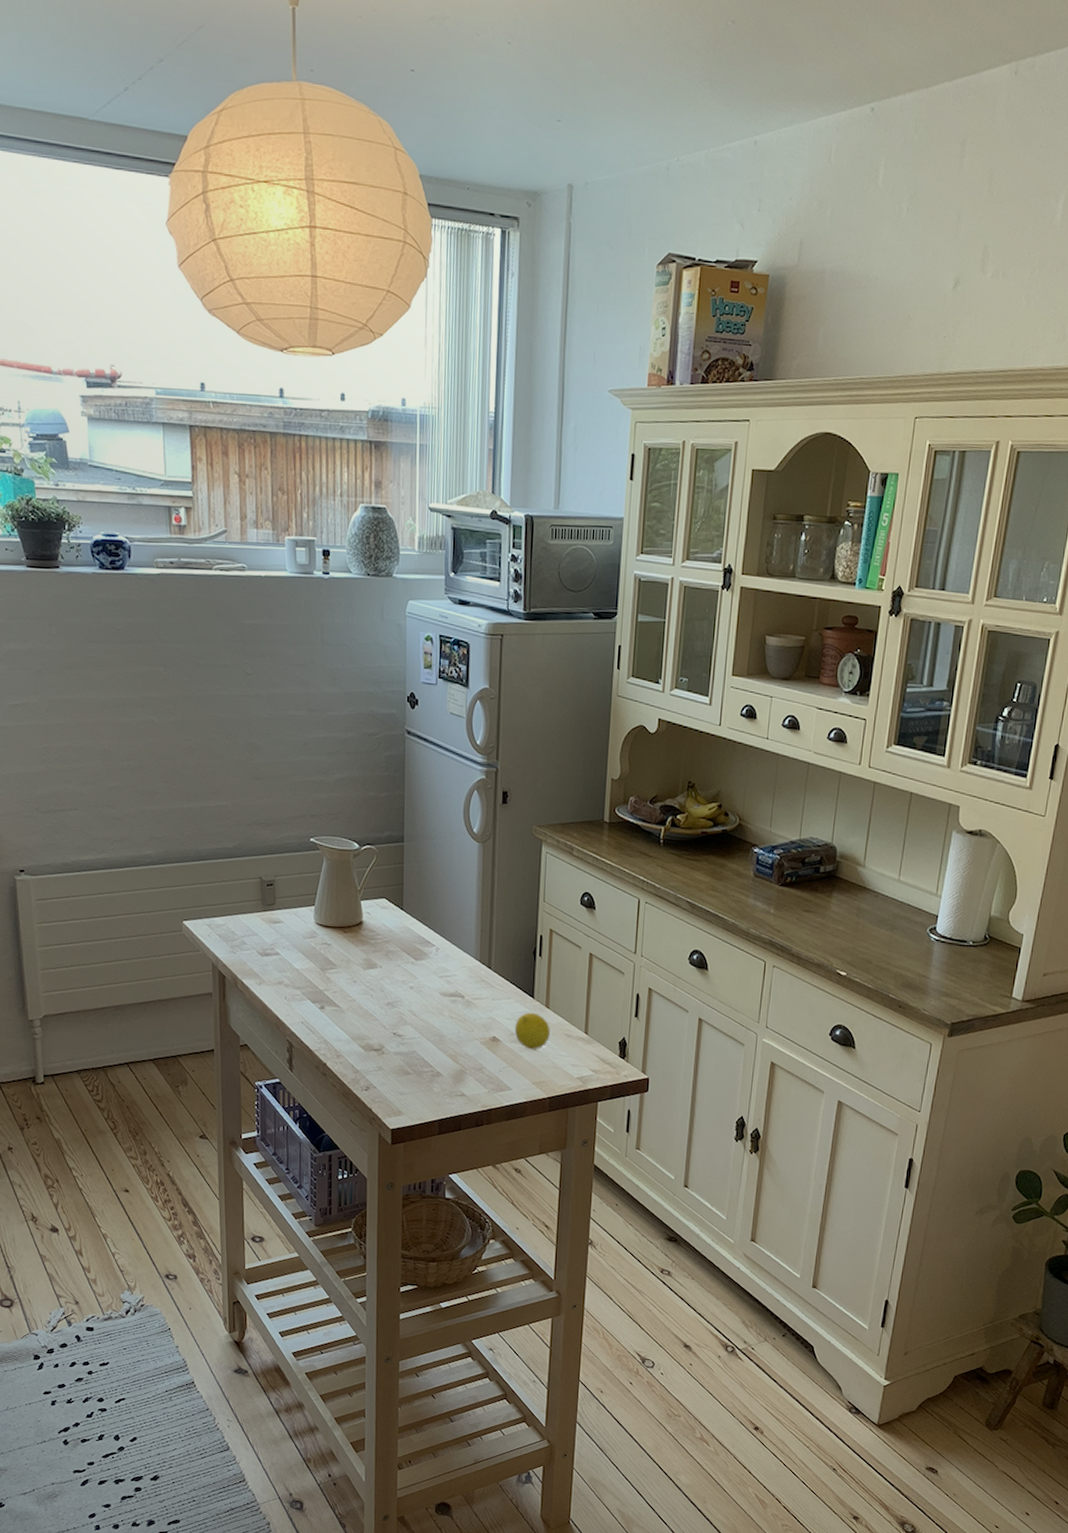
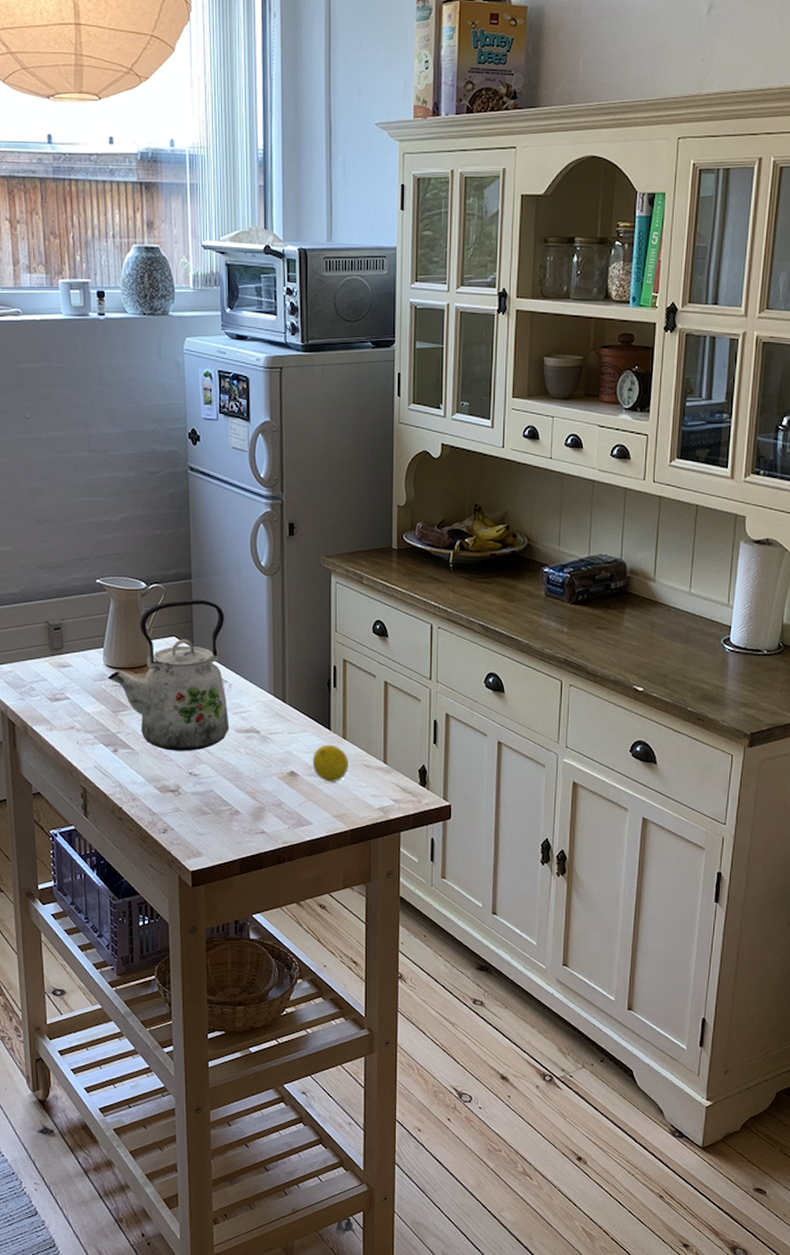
kettle: none [318,862,435,1012] -> present [108,599,230,751]

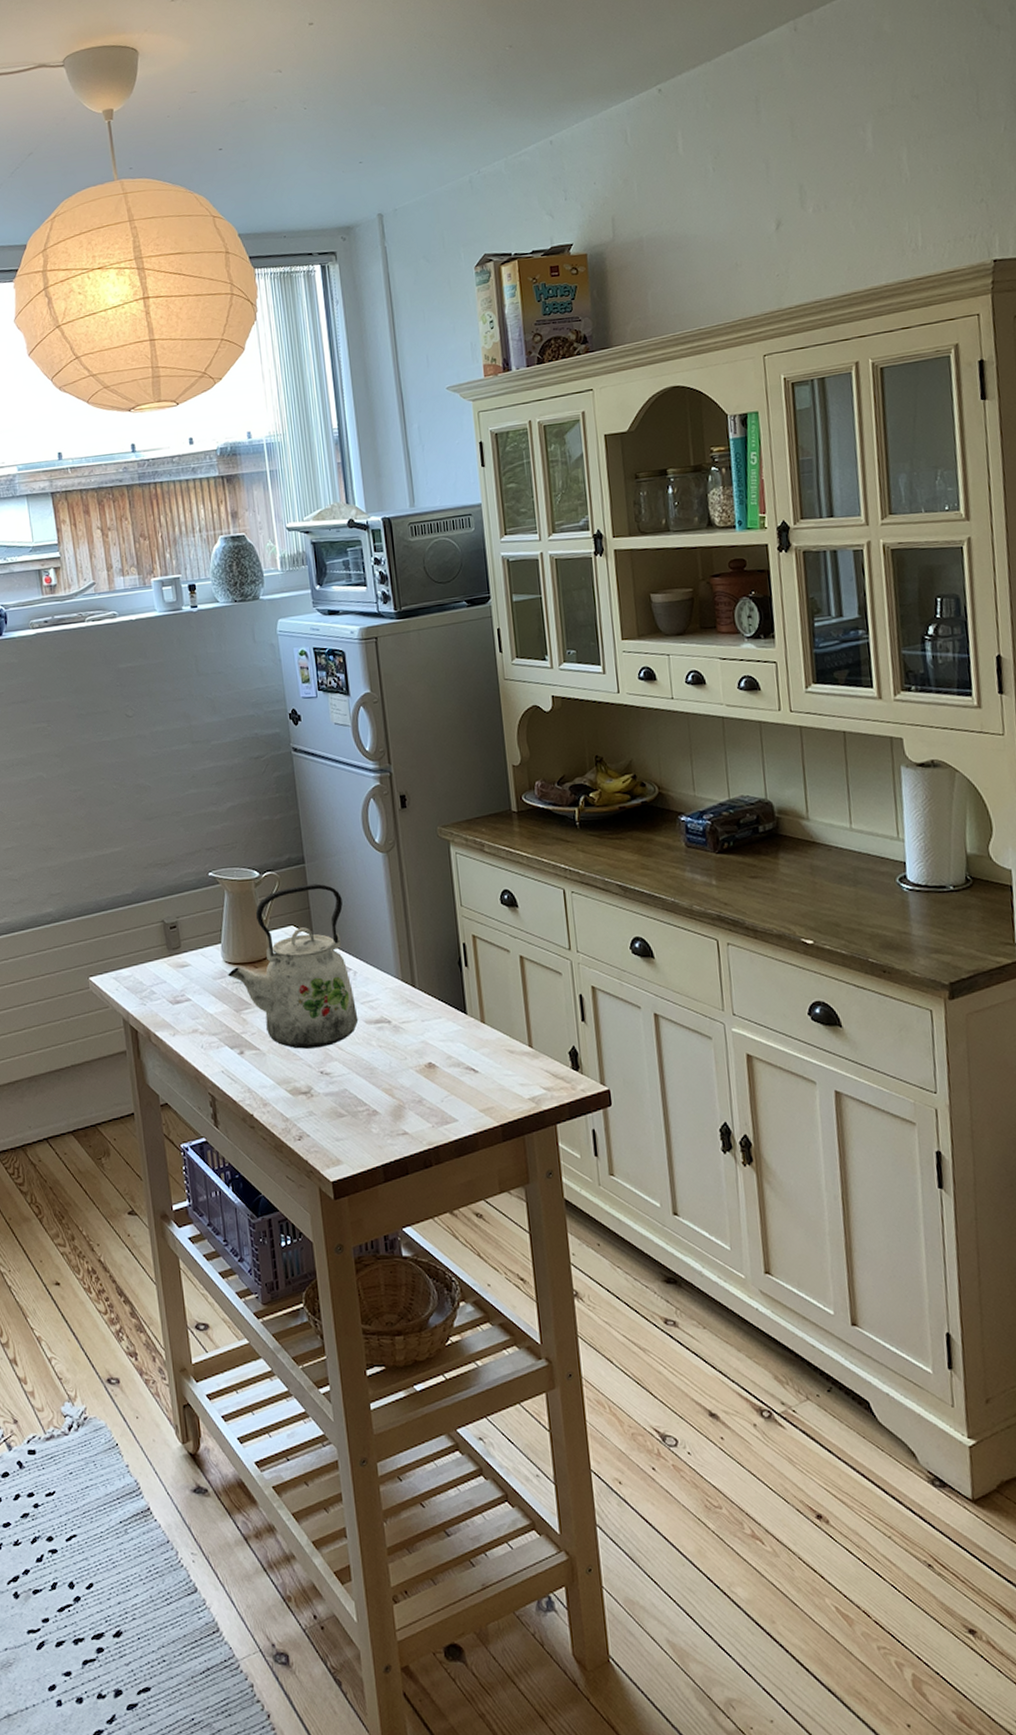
fruit: present [312,744,348,782] -> none [450,1030,491,1073]

